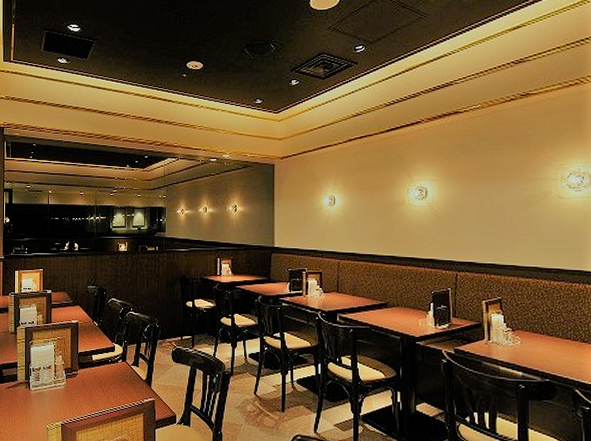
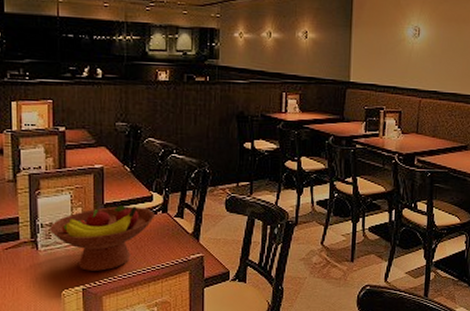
fruit bowl: none [39,355,116,410] -> present [50,206,154,271]

